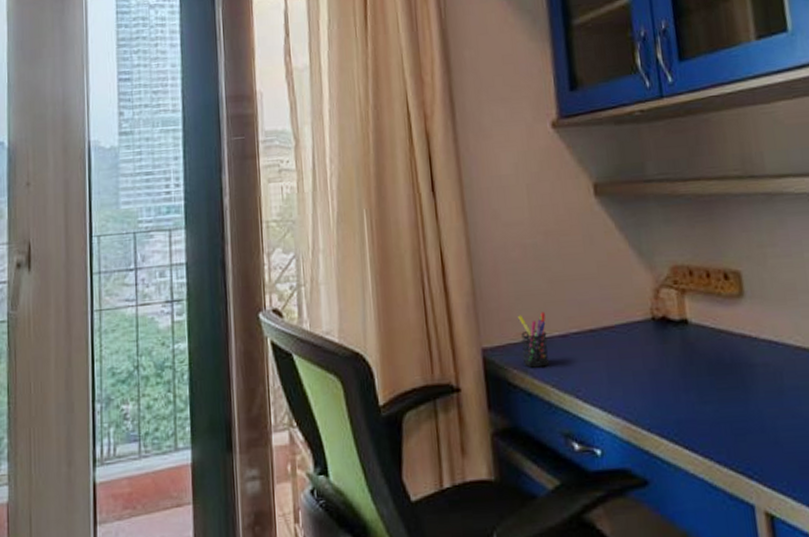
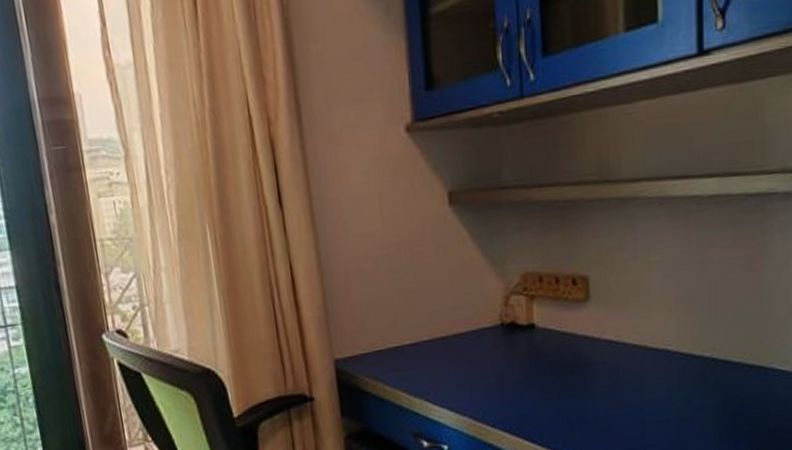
pen holder: present [518,311,550,368] -> none [370,322,401,376]

